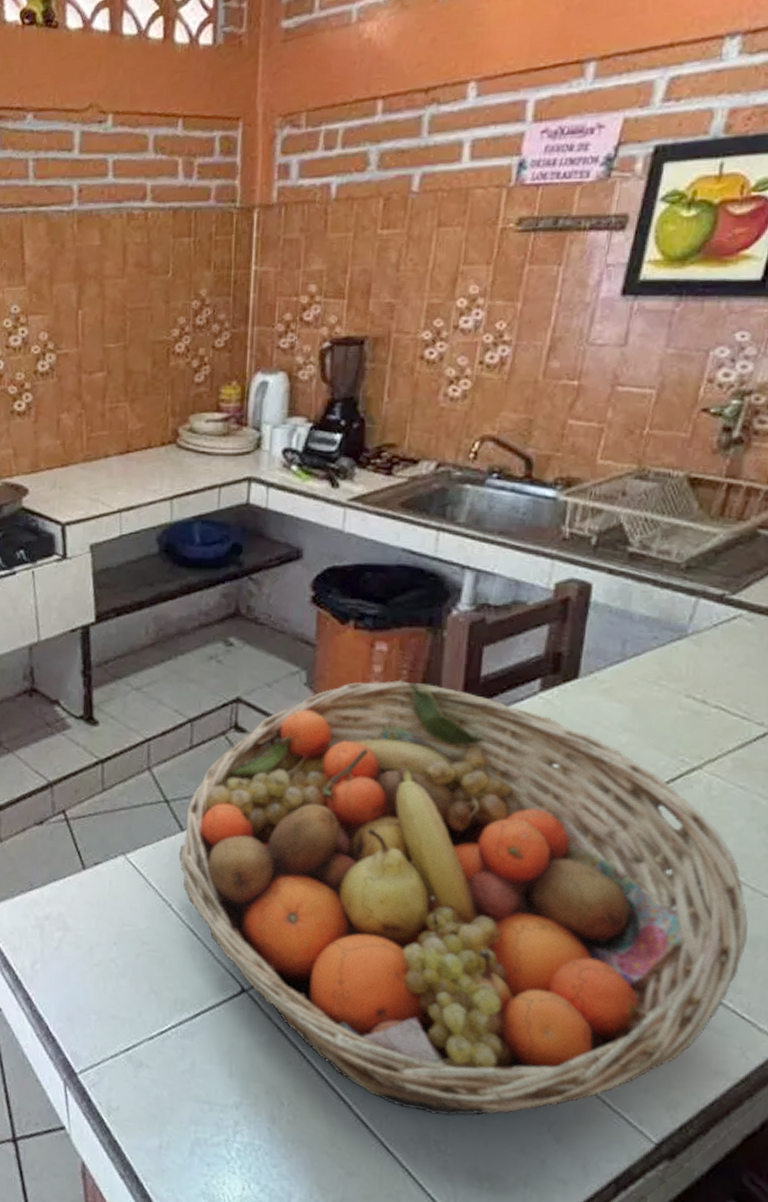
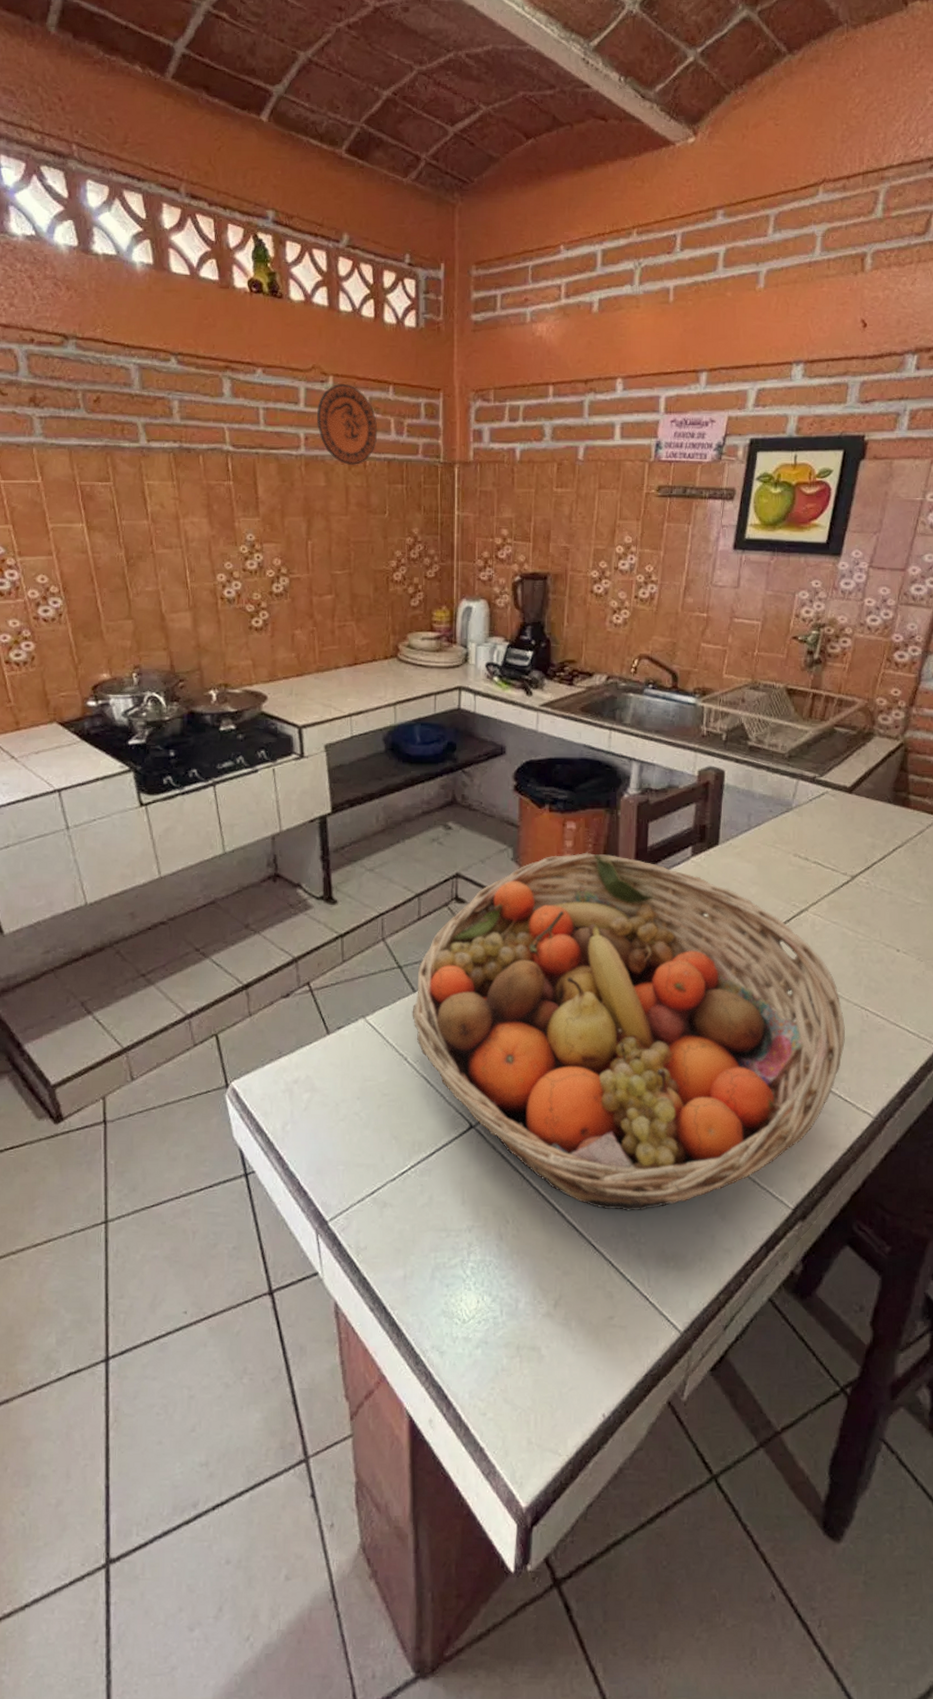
decorative plate: none [91,122,163,219] -> present [316,384,378,465]

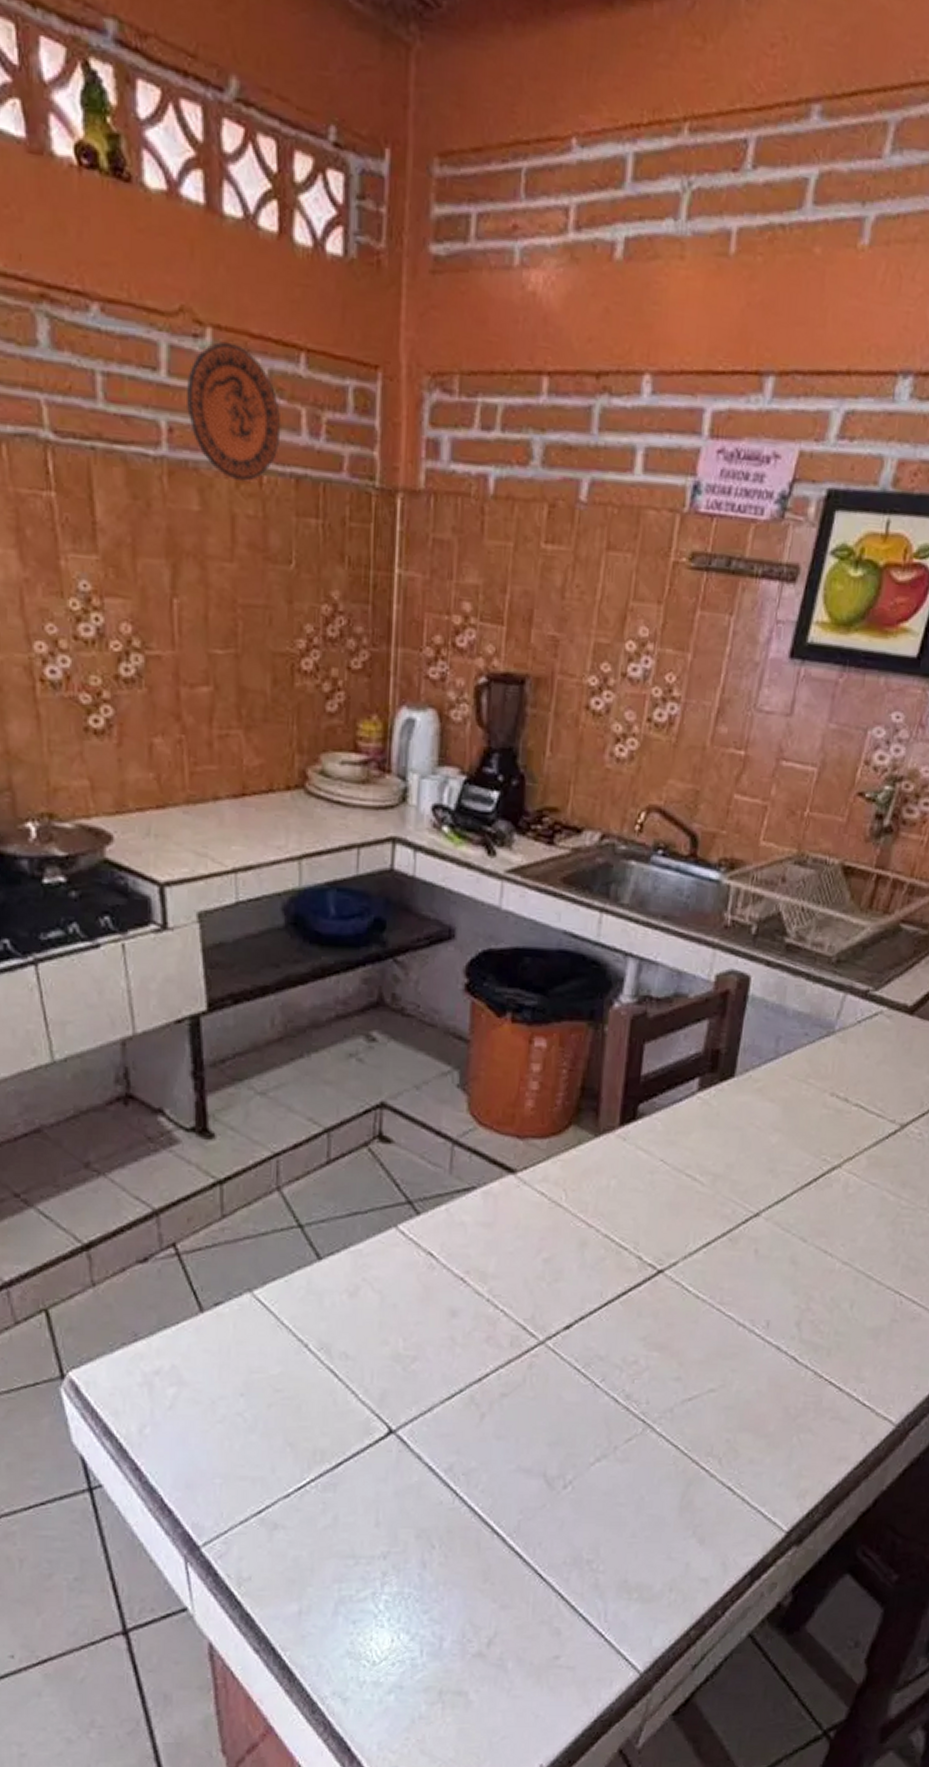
fruit basket: present [412,852,845,1211] -> none [315,1080,873,1535]

